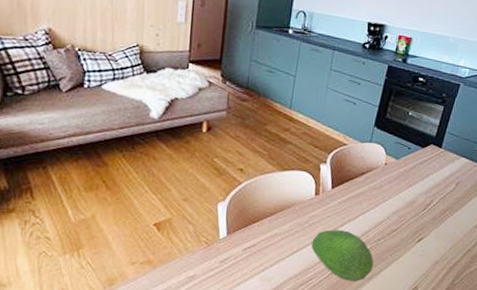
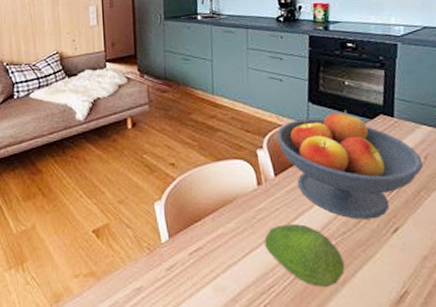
fruit bowl: none [340,137,455,230] -> present [276,110,424,219]

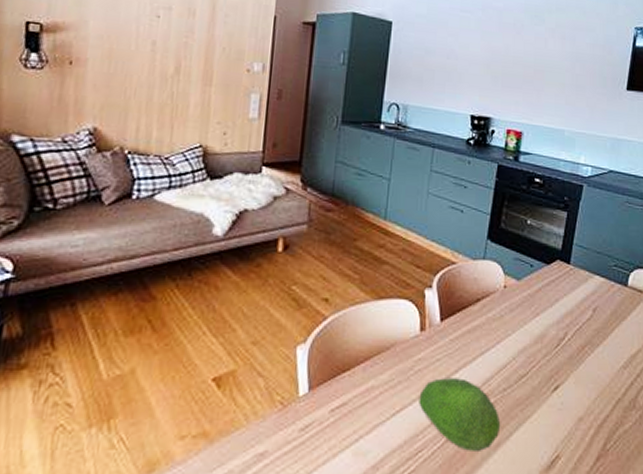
fruit bowl: present [276,110,424,219] -> none [449,251,592,375]

